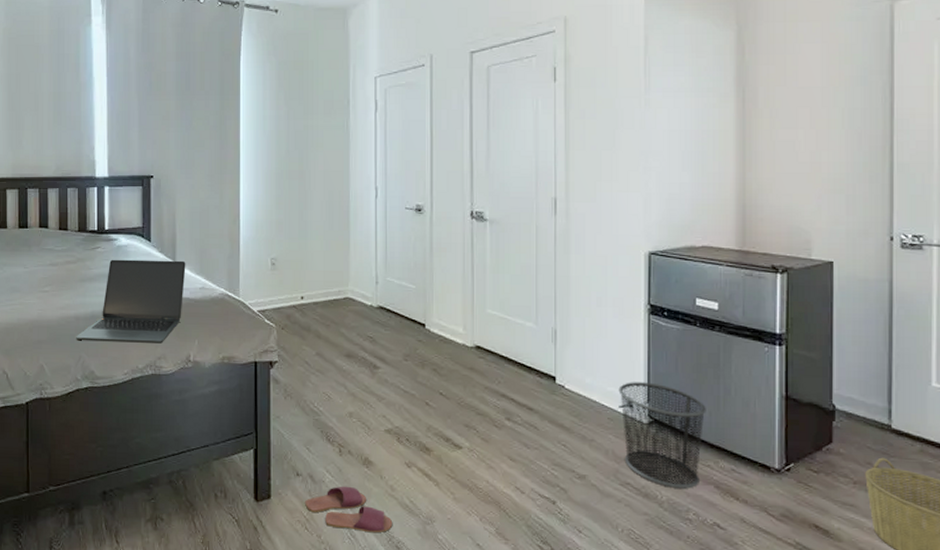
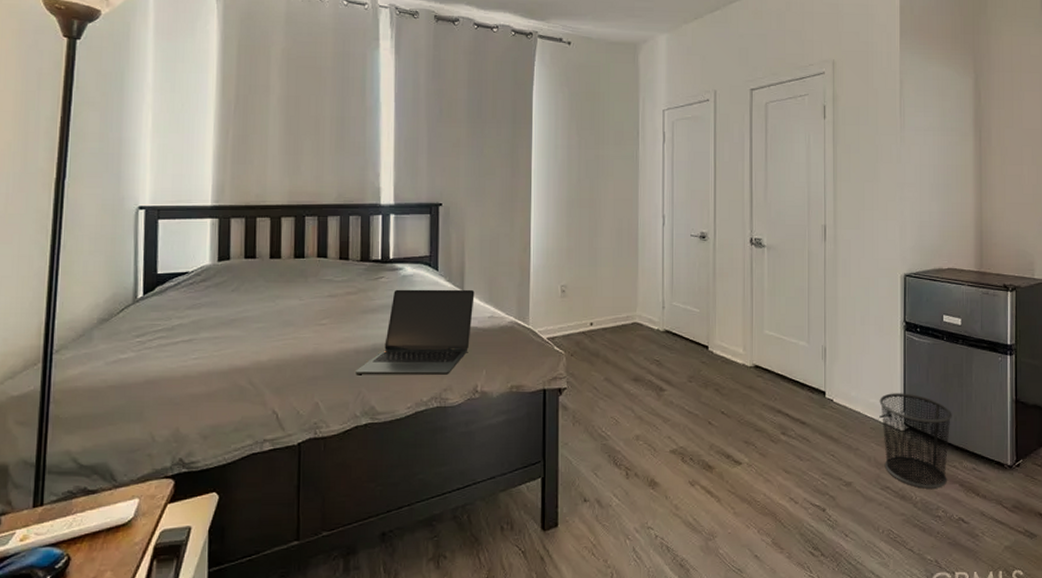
slippers: present [305,486,393,533] -> none [592,508,677,553]

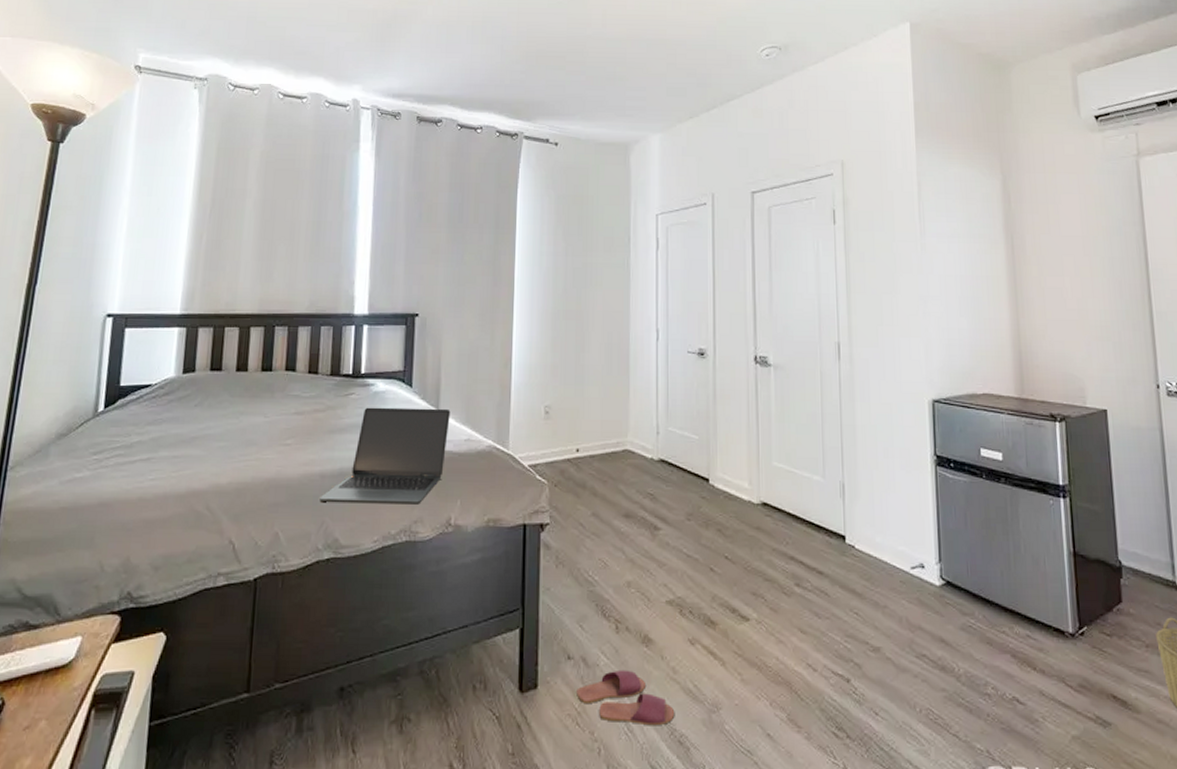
slippers: none [592,508,677,553] -> present [577,669,675,726]
trash can: present [879,393,952,489] -> none [909,540,998,659]

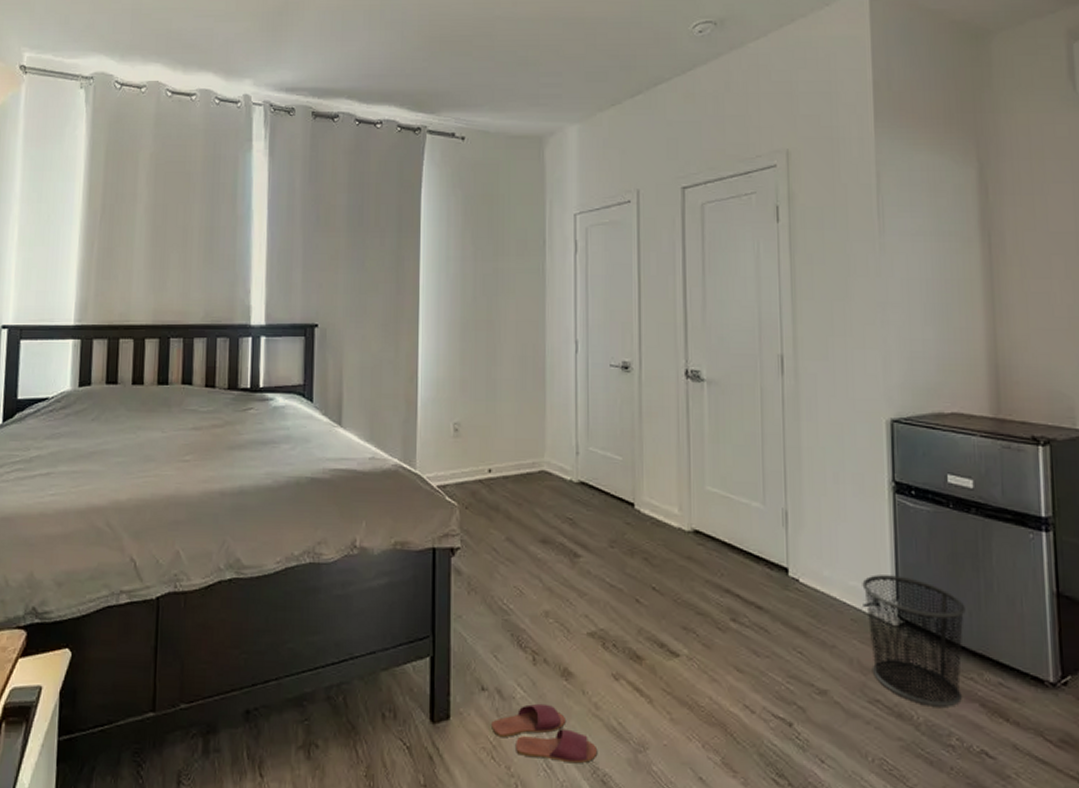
laptop: present [319,407,451,505] -> none [220,423,354,525]
trash can: none [909,540,998,659] -> present [862,575,966,707]

